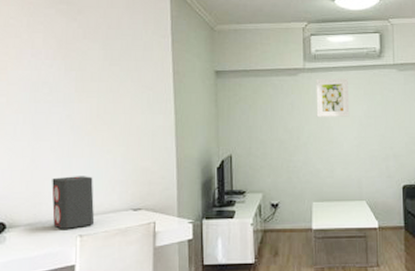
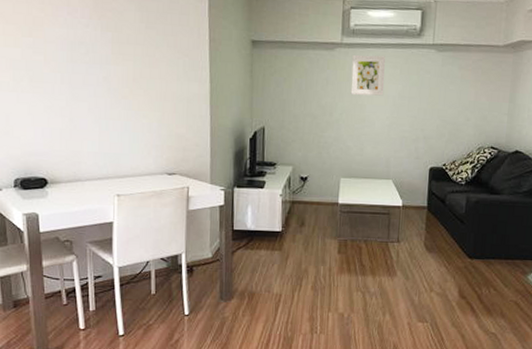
speaker: present [52,176,95,229] -> none [90,137,132,188]

